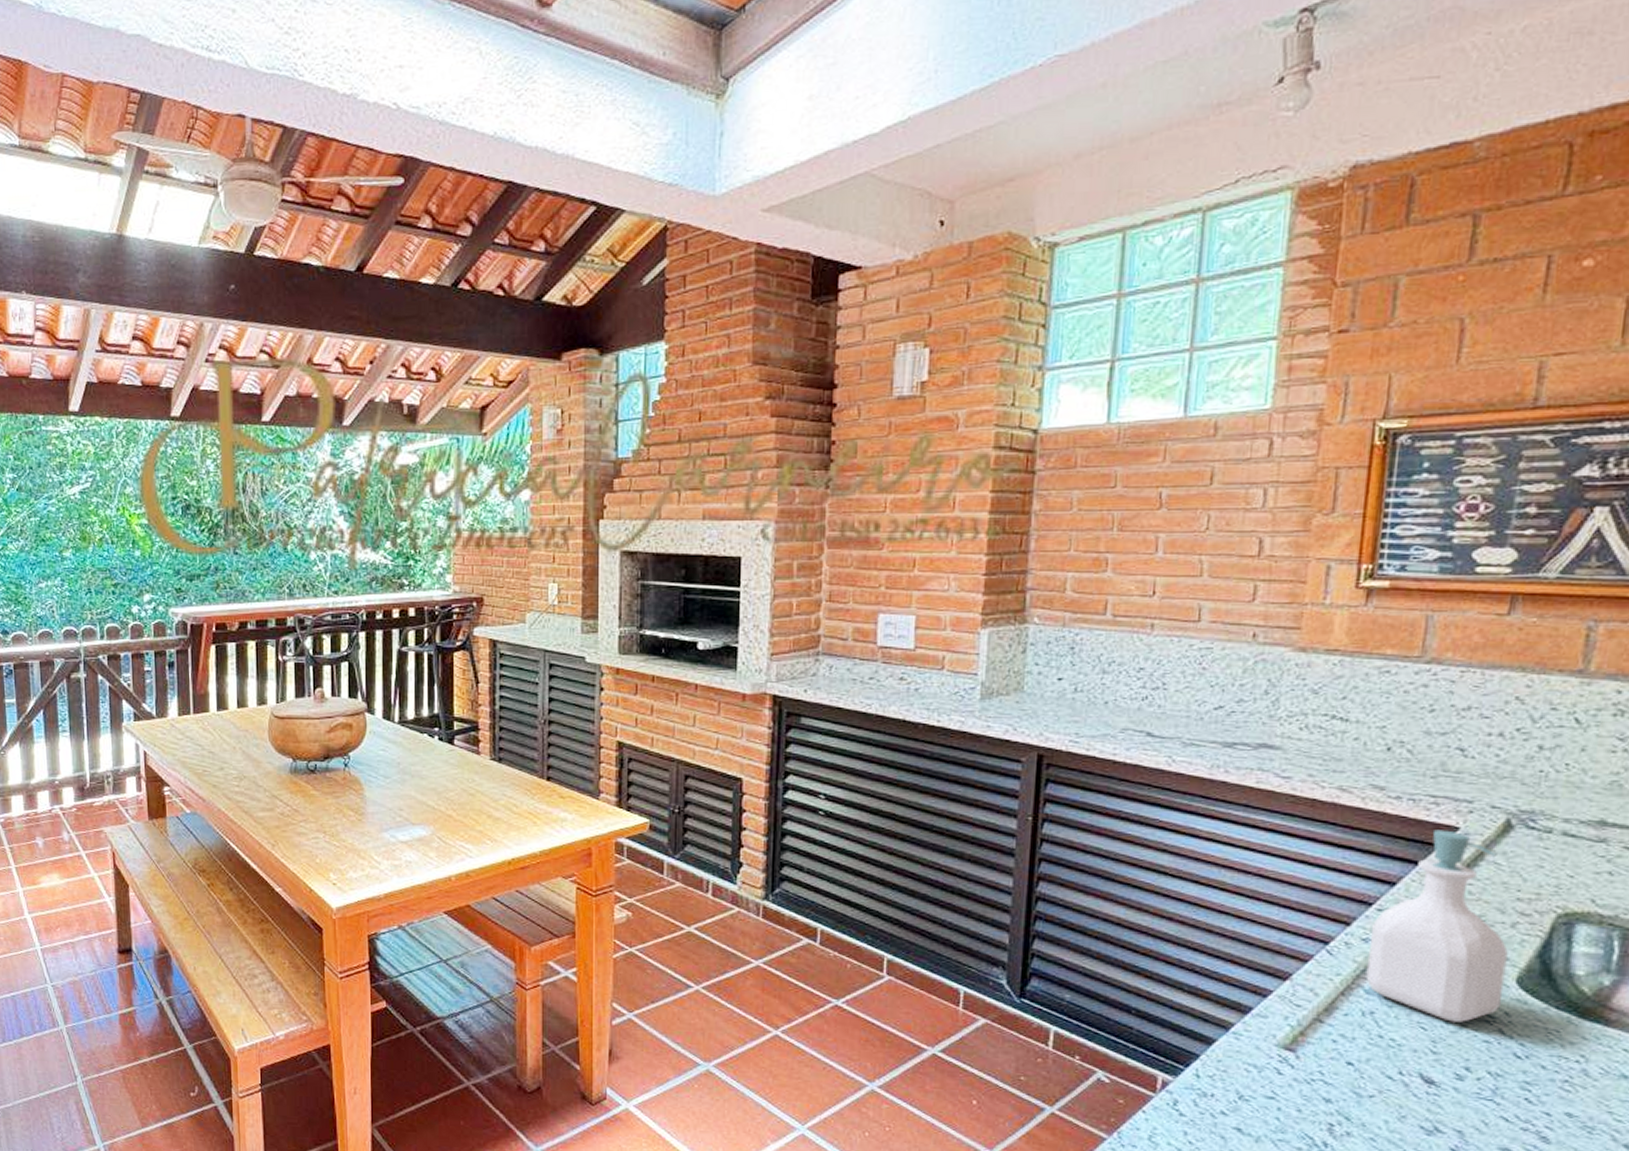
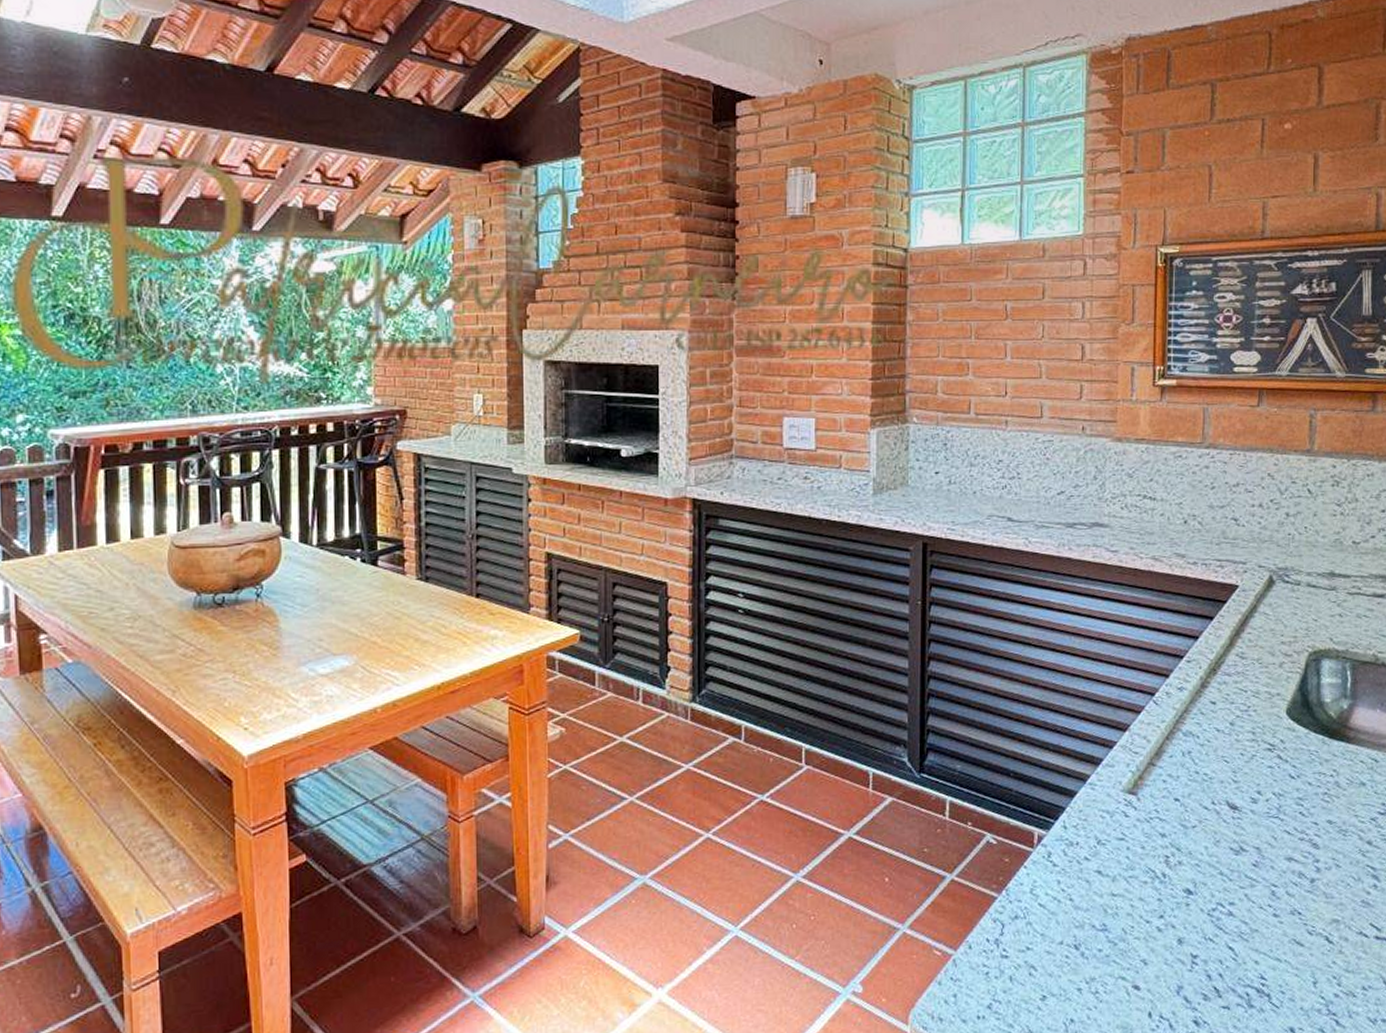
soap bottle: present [1365,830,1509,1022] -> none [1183,588,1280,753]

